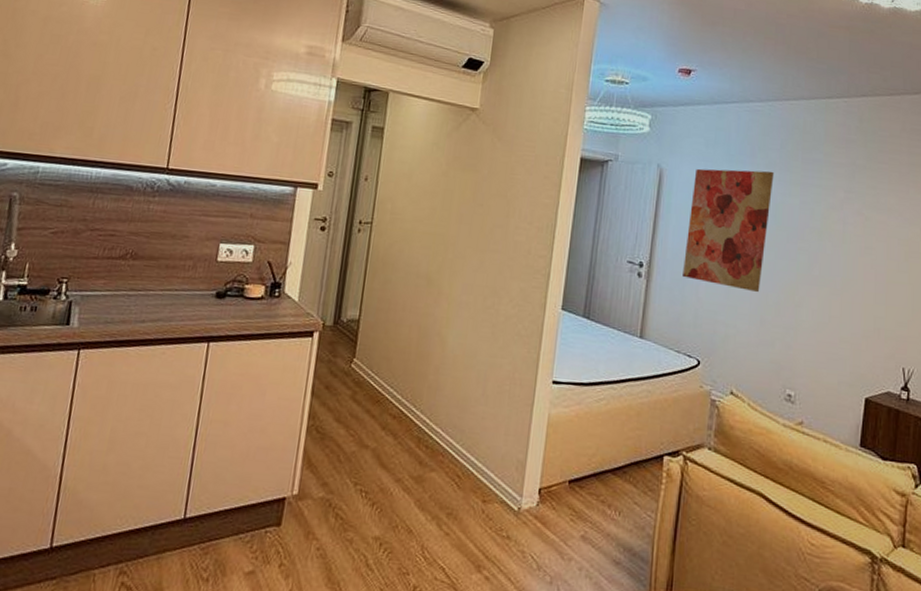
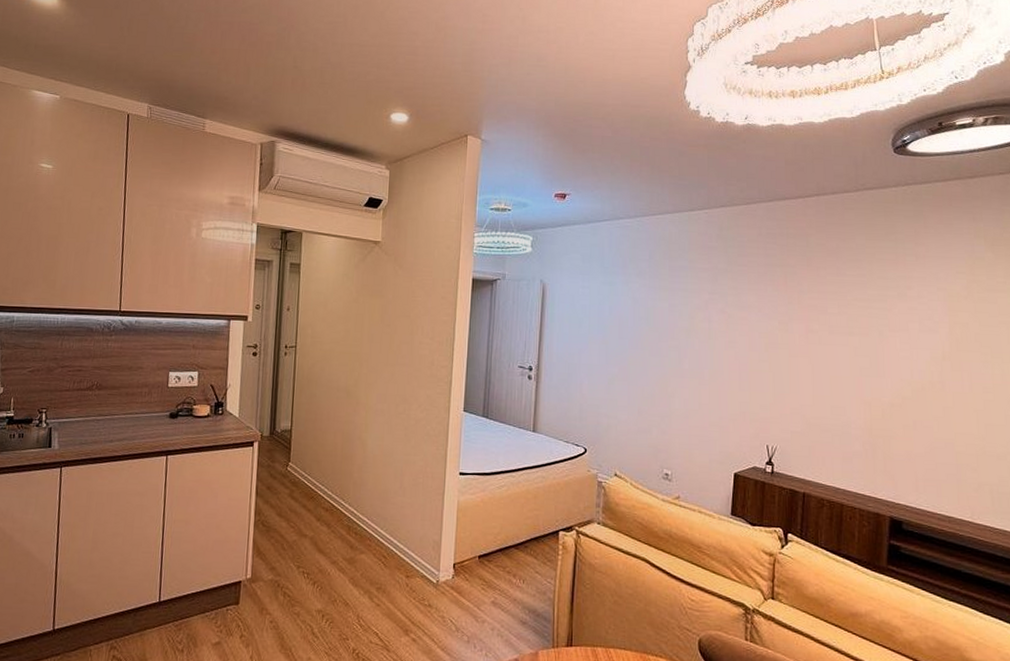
wall art: present [683,168,775,293] -> none [568,279,645,387]

